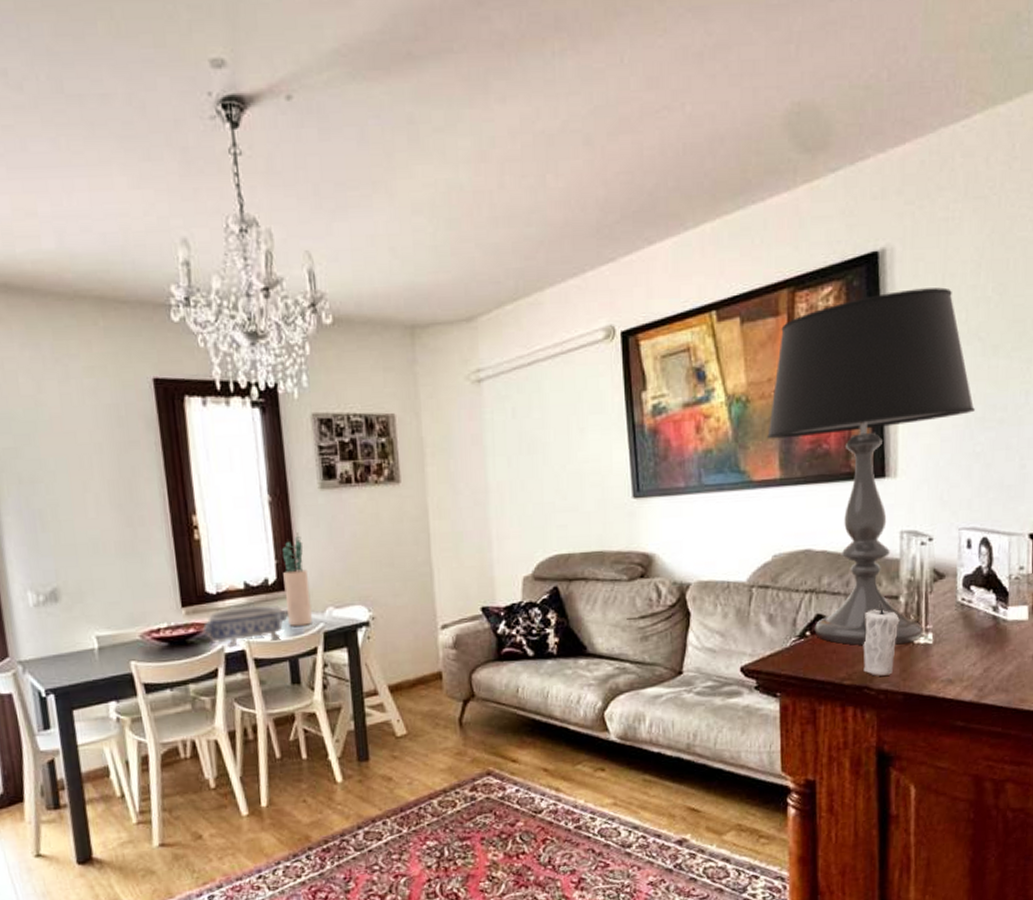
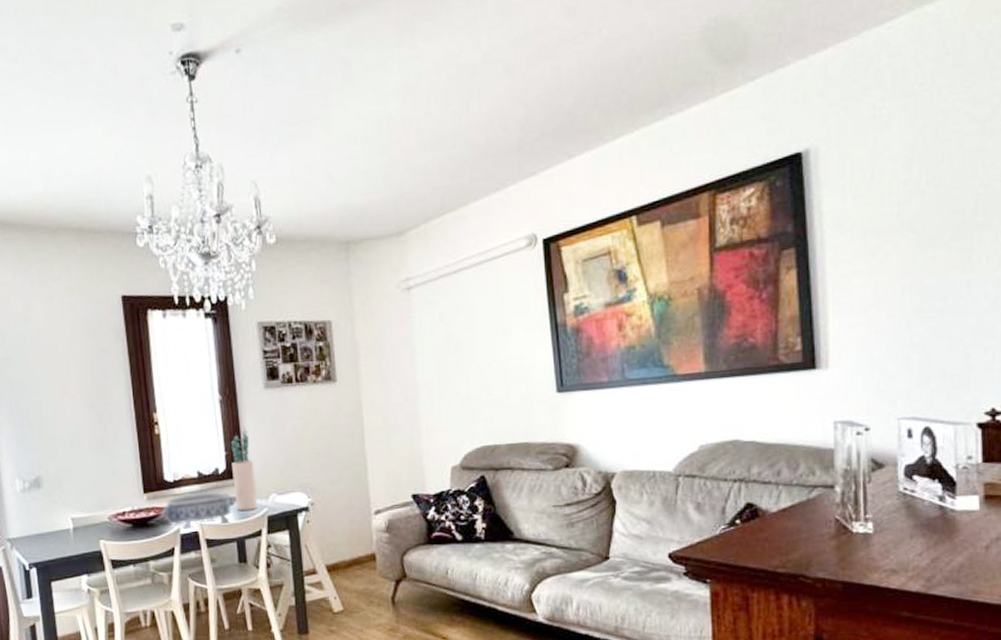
table lamp: present [767,287,975,645] -> none [691,183,911,534]
candle: present [863,601,900,676] -> none [797,490,836,565]

